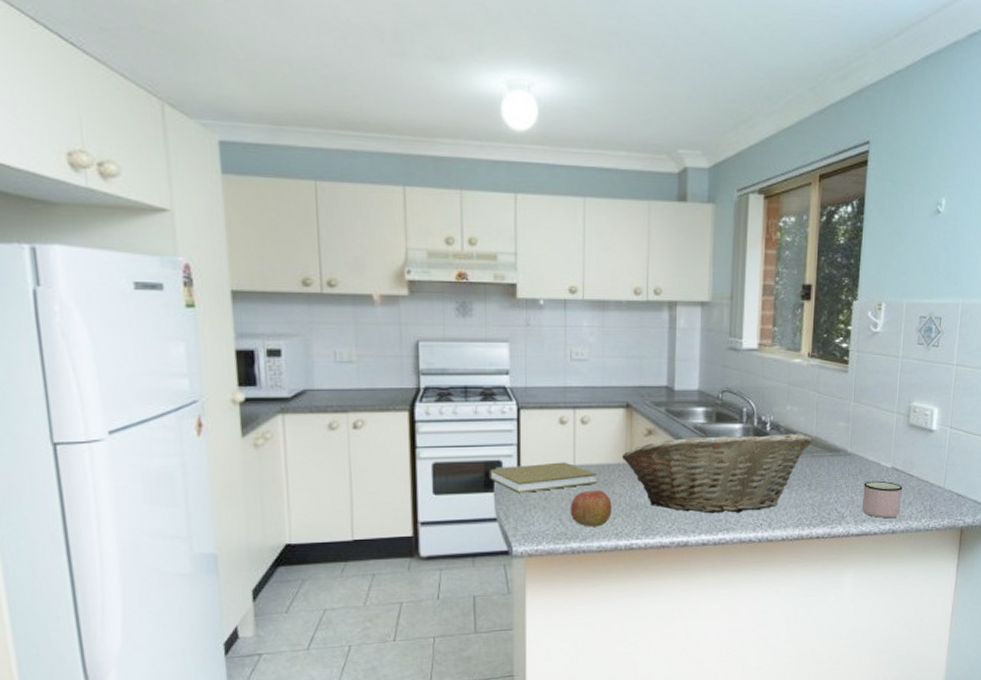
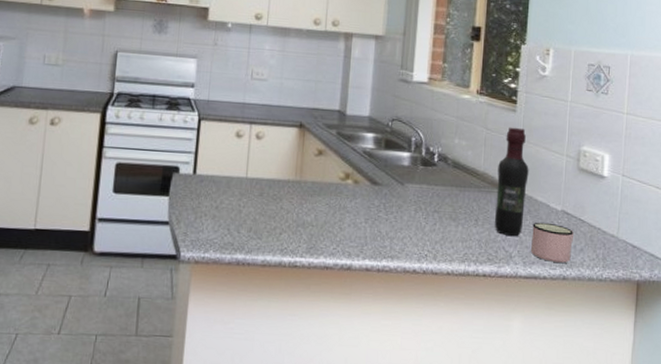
book: present [488,462,597,493] -> none [165,173,267,200]
apple: present [570,489,612,527] -> none [238,203,279,241]
fruit basket: present [621,431,812,514] -> none [291,156,480,241]
wine bottle: none [827,388,861,498] -> present [495,127,529,237]

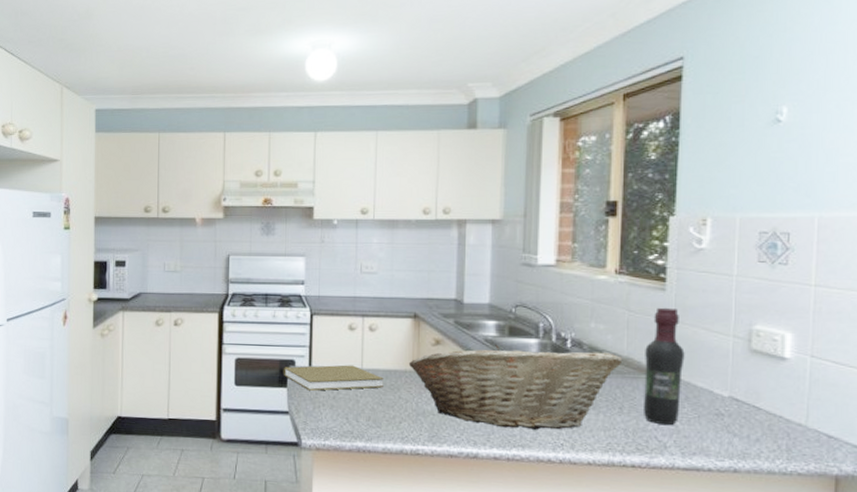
book: none [165,173,267,200] -> present [283,365,384,391]
fruit basket: none [291,156,480,241] -> present [408,344,623,430]
mug: present [531,222,573,264] -> none [691,409,746,455]

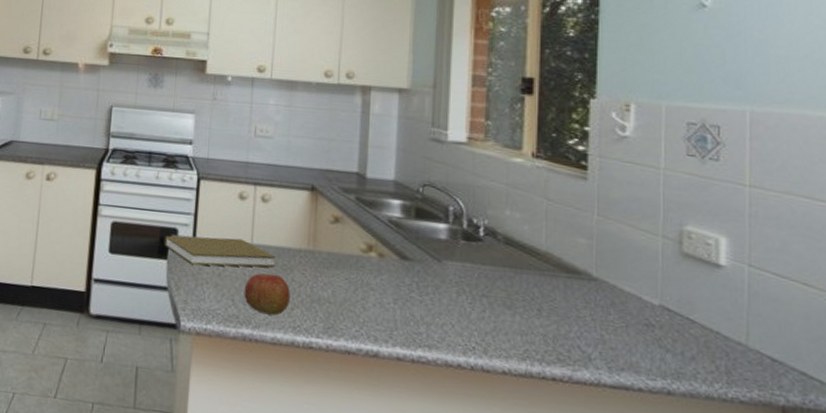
apple: none [356,393,398,429] -> present [244,273,290,316]
fruit basket: present [408,344,623,430] -> none [303,226,541,331]
wine bottle: present [644,307,685,426] -> none [565,197,609,334]

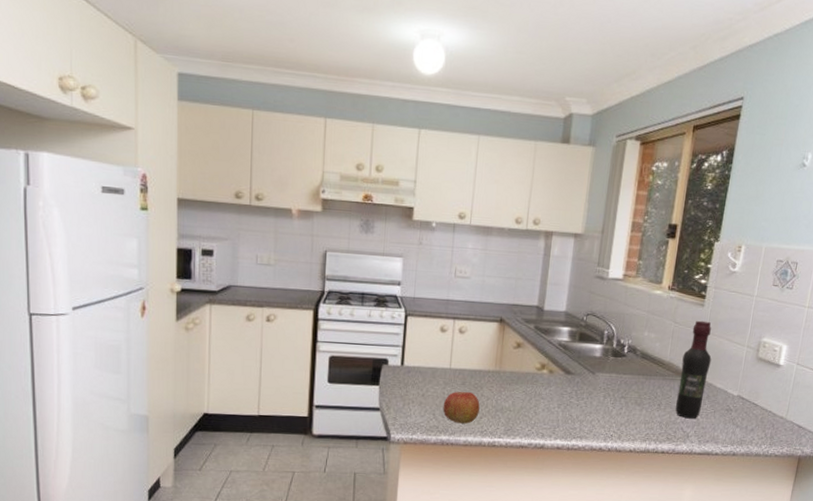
book: present [163,235,276,268] -> none [376,364,469,389]
wine bottle: none [565,197,609,334] -> present [675,320,712,419]

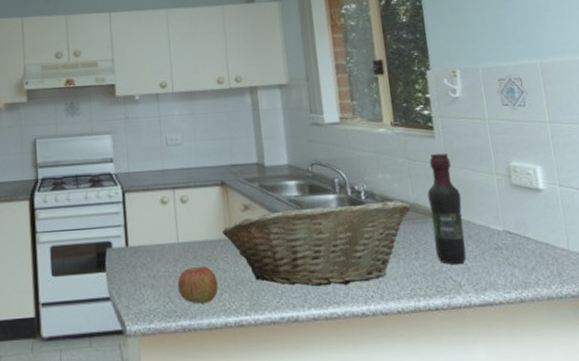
fruit basket: none [492,348,666,423] -> present [221,200,411,287]

